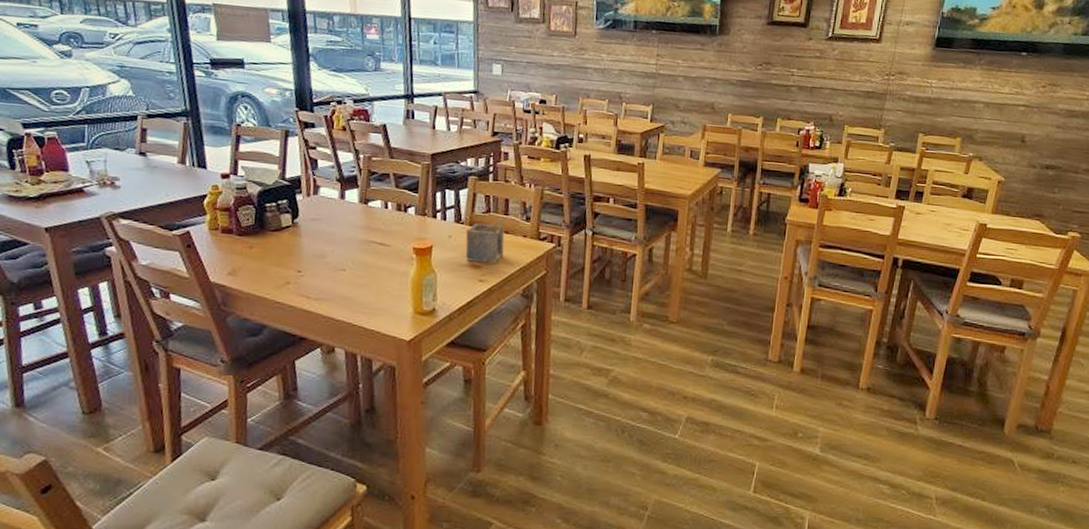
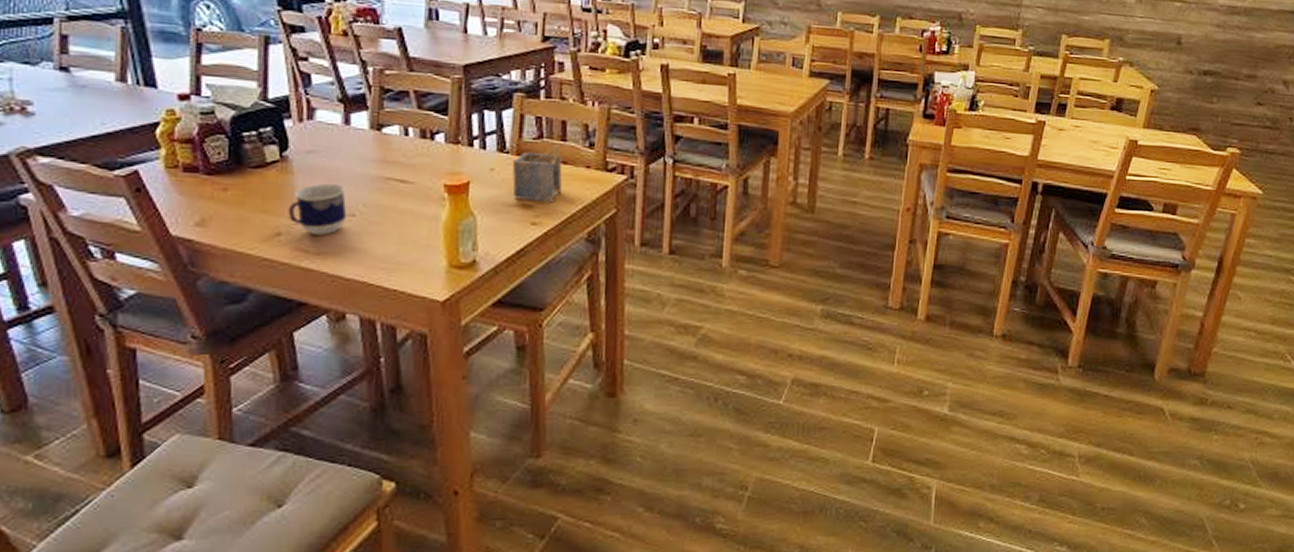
cup: none [295,244,339,285] -> present [288,183,347,235]

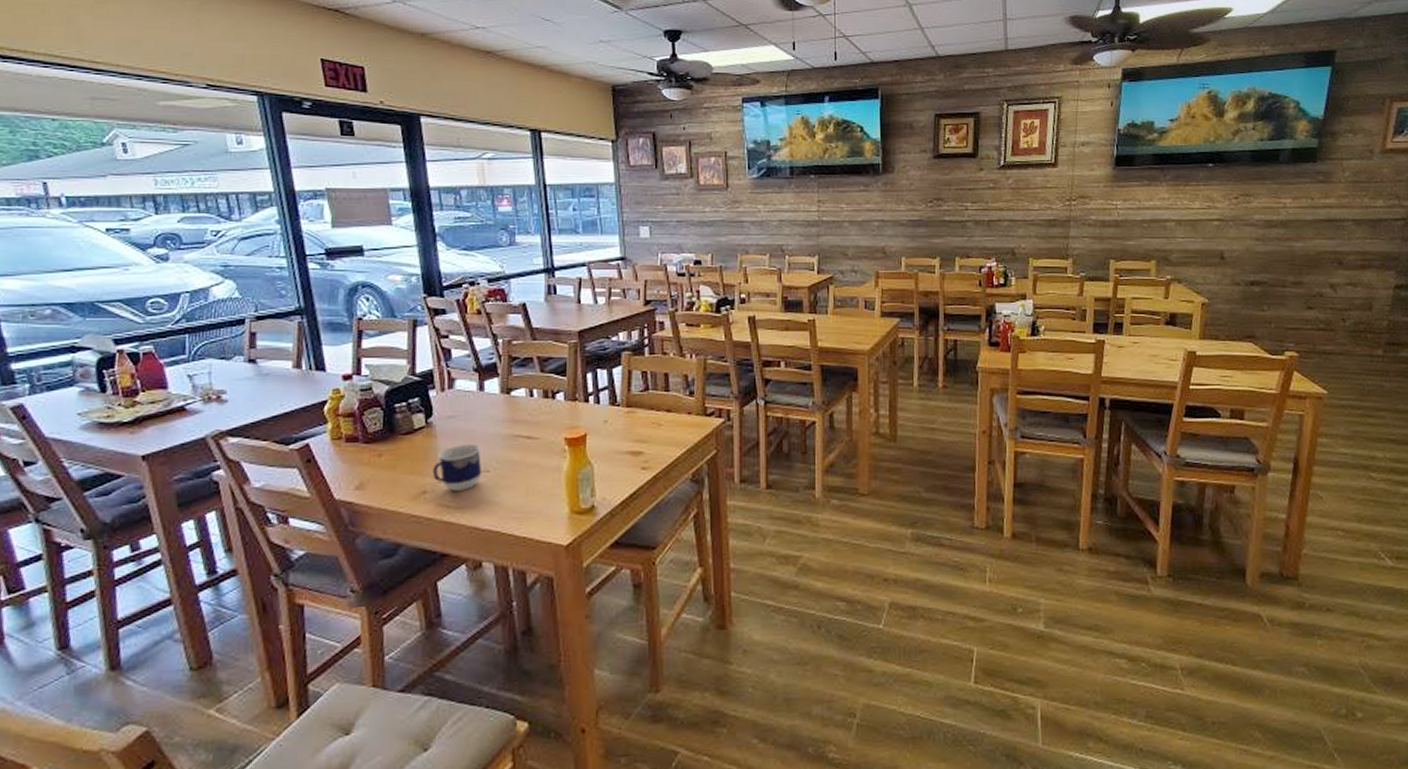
napkin holder: present [512,143,563,203] -> none [623,393,667,448]

